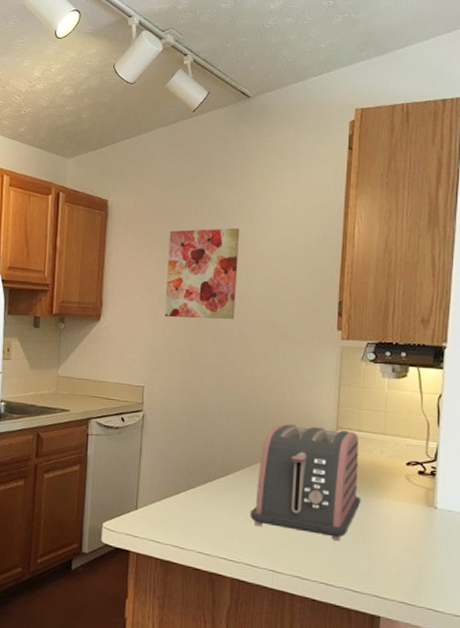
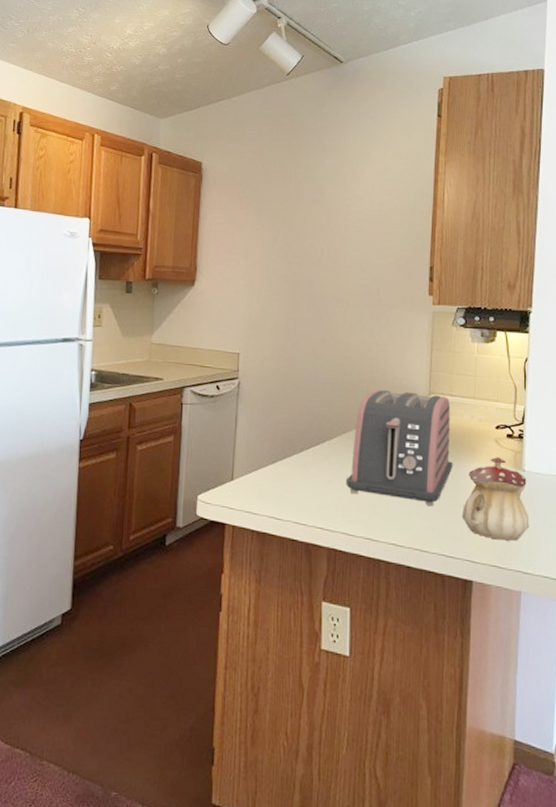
wall art: present [164,228,240,319] -> none [260,192,334,284]
teapot: none [369,494,441,578] -> present [461,457,530,541]

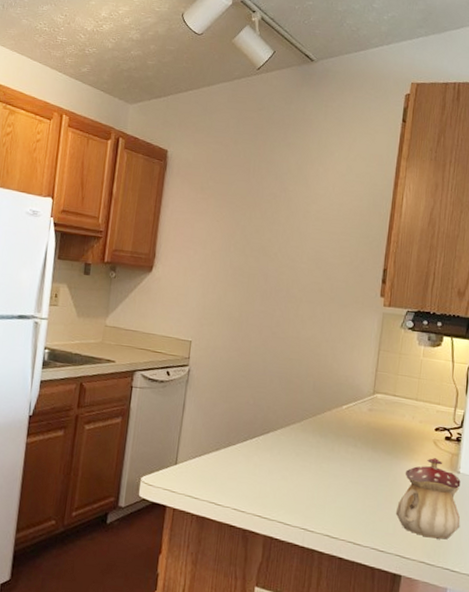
toaster: present [345,390,453,505] -> none [286,386,393,501]

